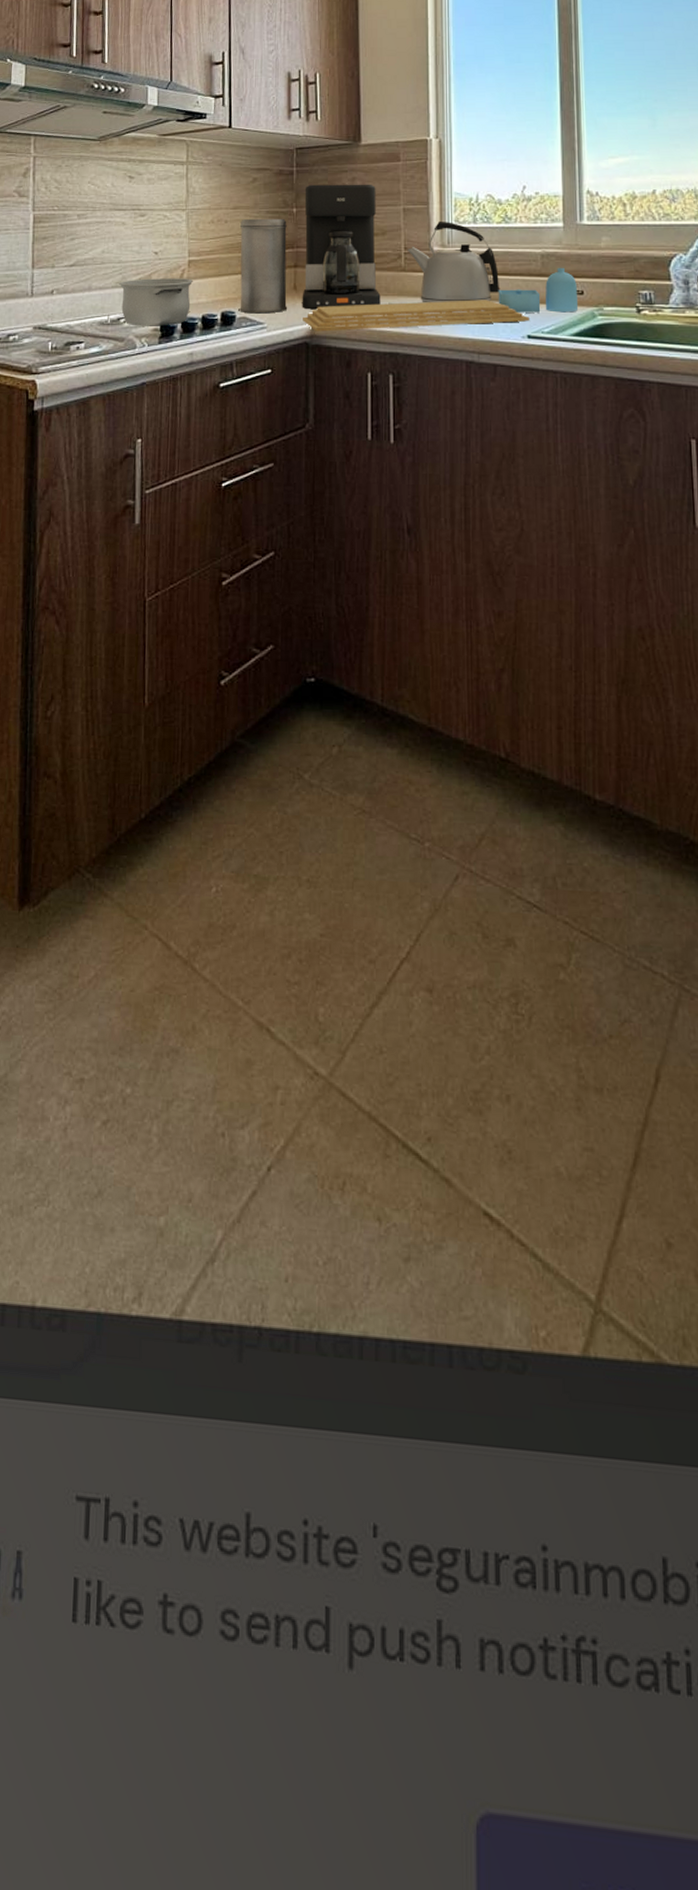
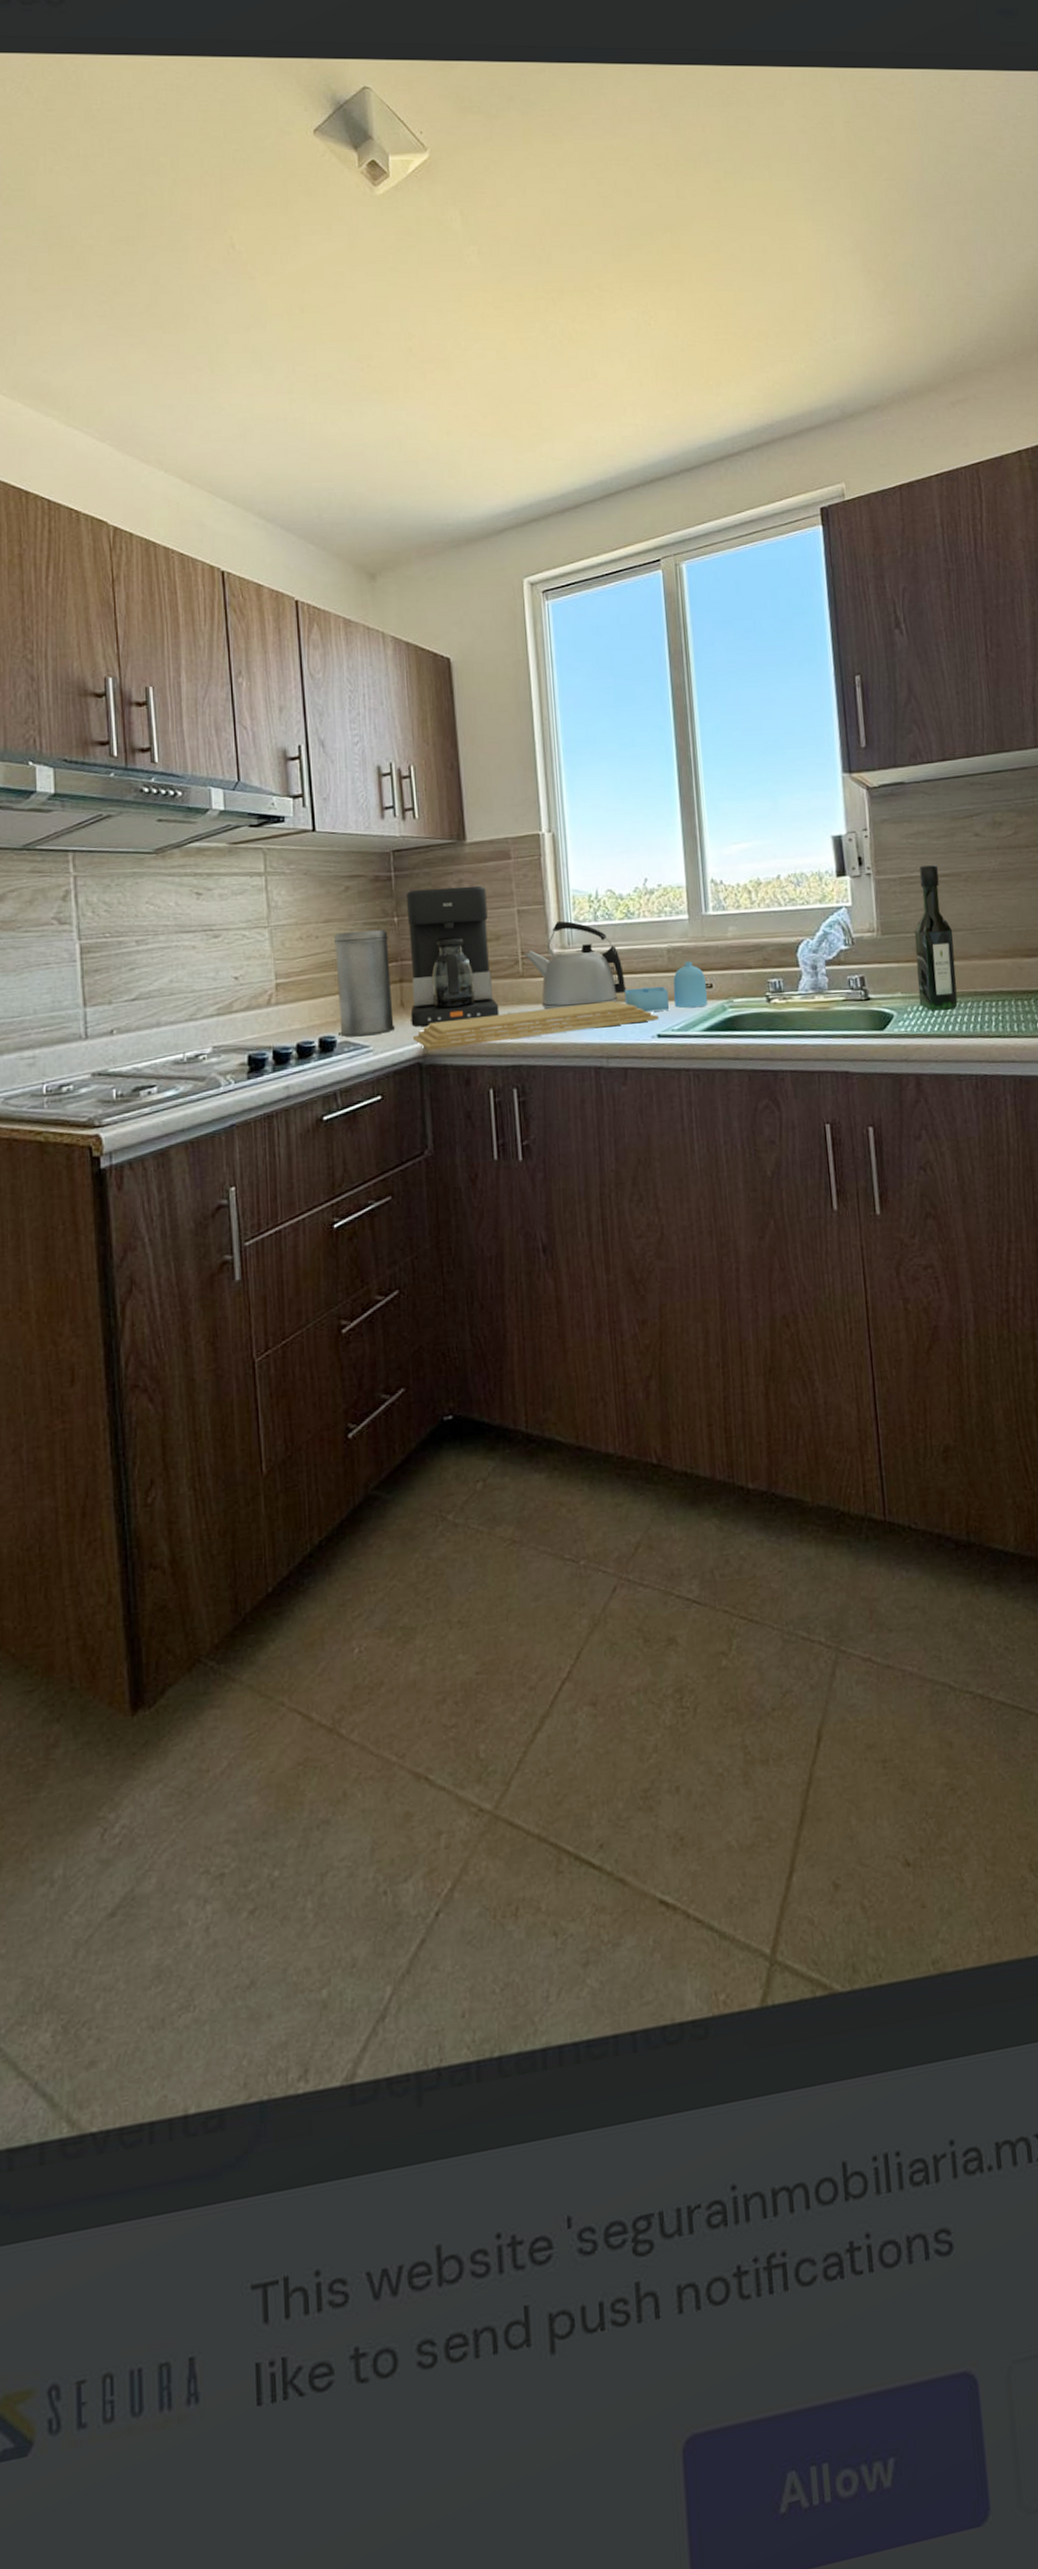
cooking pot: present [119,278,194,326] -> none [194,1004,284,1063]

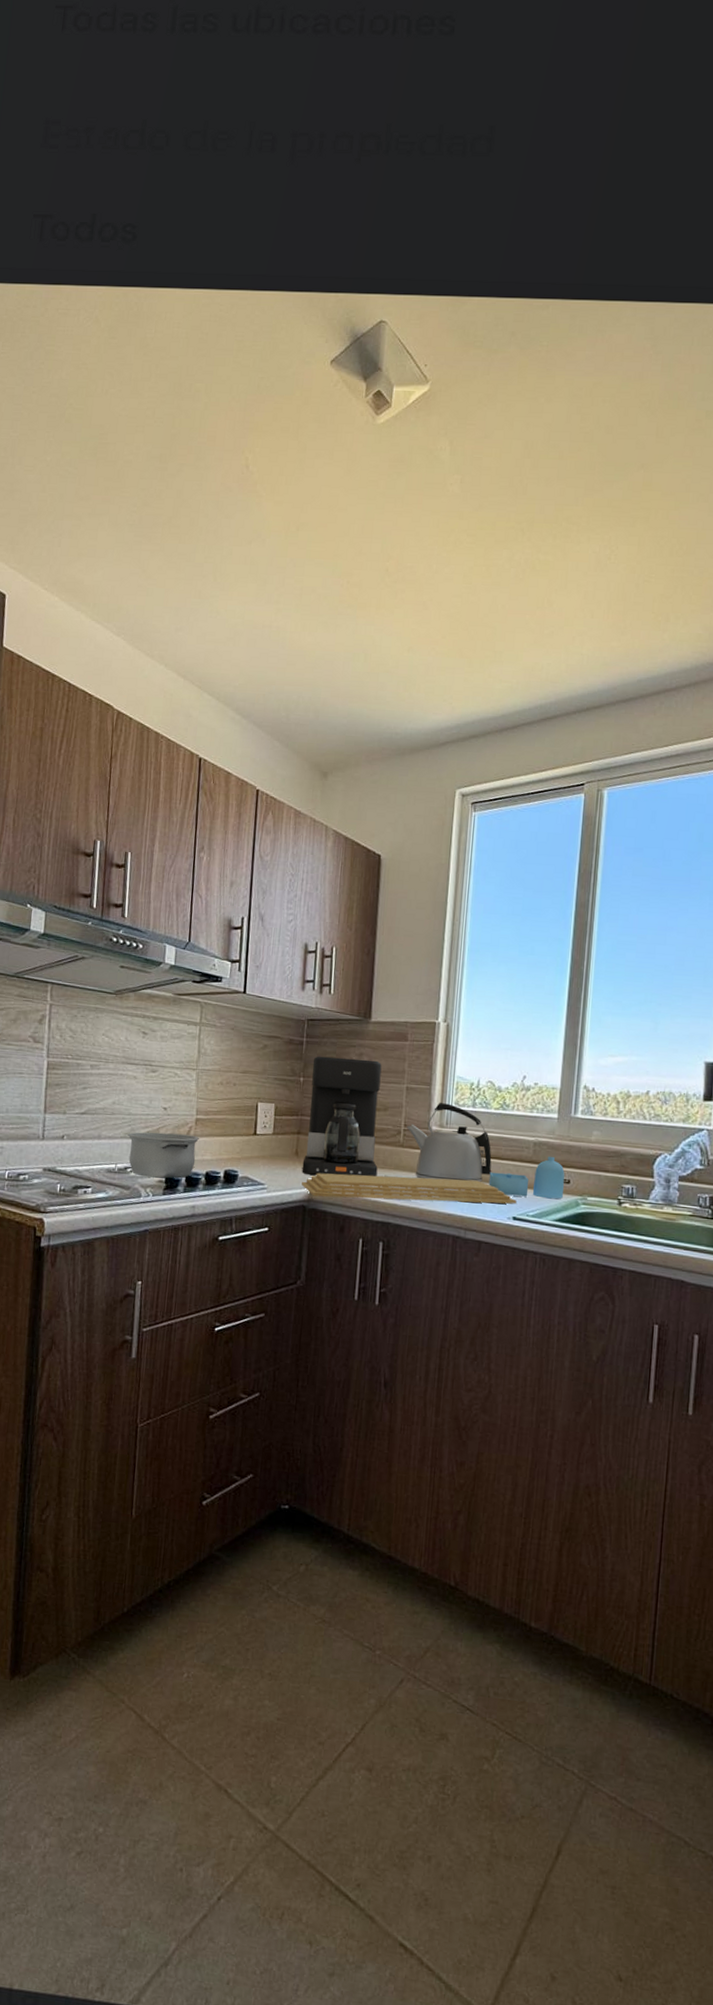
cooking pot: none [194,1004,284,1063] -> present [127,1132,200,1179]
canister: present [333,929,396,1037] -> none [242,1083,294,1176]

